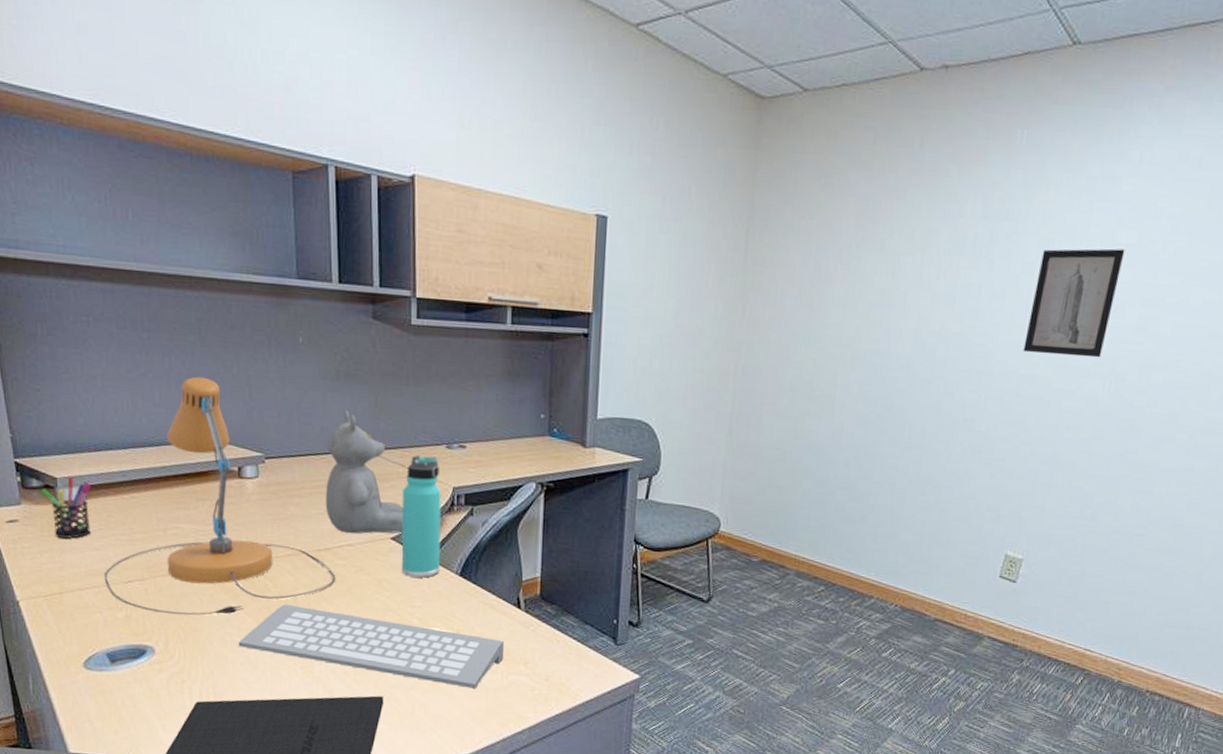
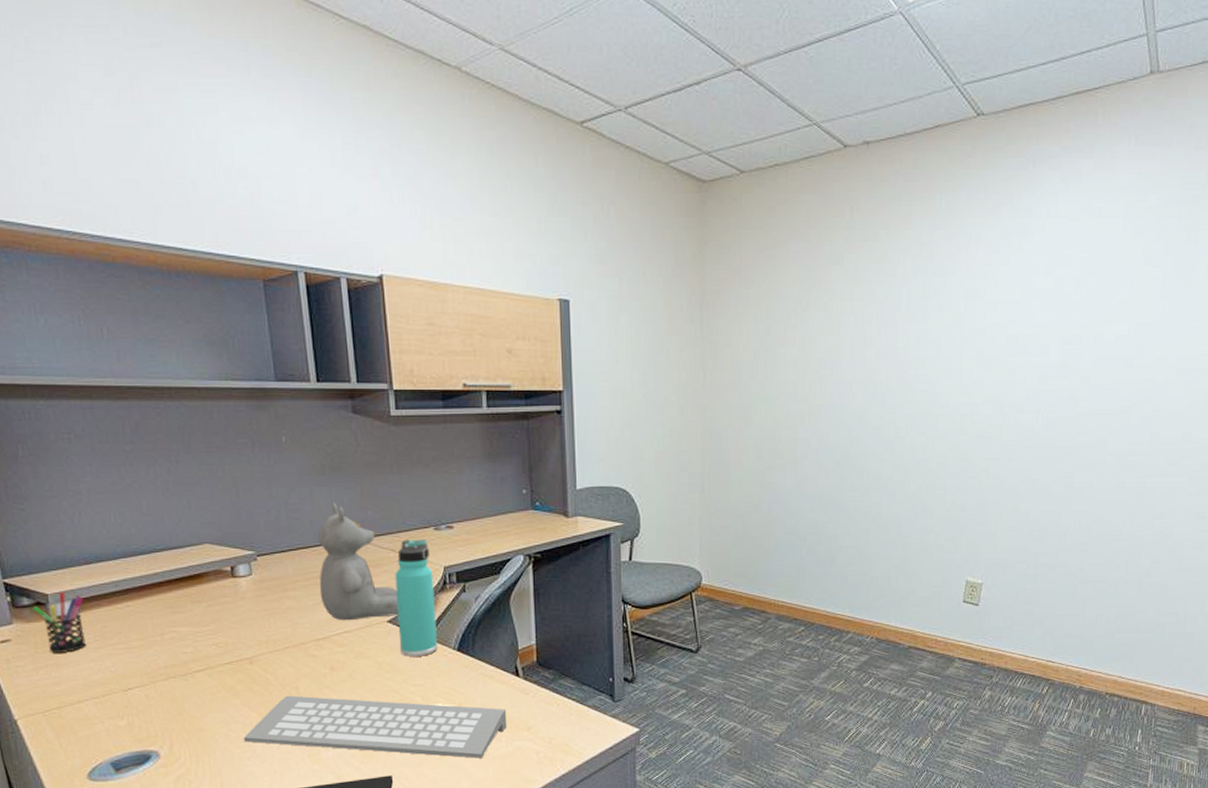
desk lamp: present [104,376,336,616] -> none [102,483,337,717]
wall art: present [1023,248,1125,358] -> none [962,295,1043,394]

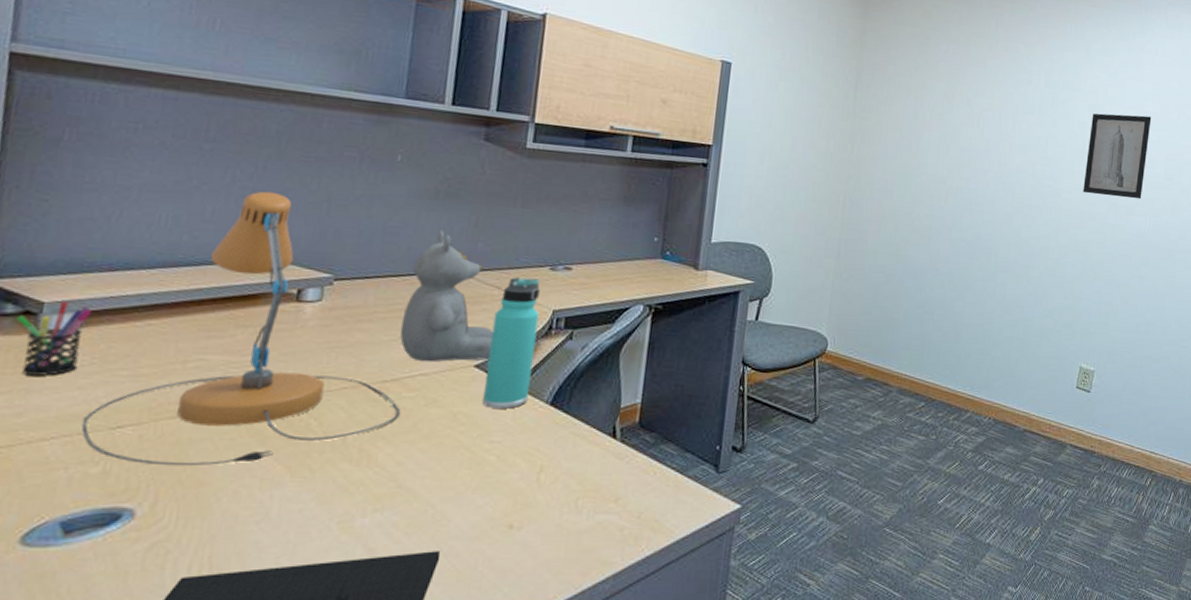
desk lamp: none [102,483,337,717] -> present [81,191,401,467]
computer keyboard: present [243,695,507,758] -> none [256,446,595,533]
wall art: none [962,295,1043,394] -> present [1083,113,1152,200]

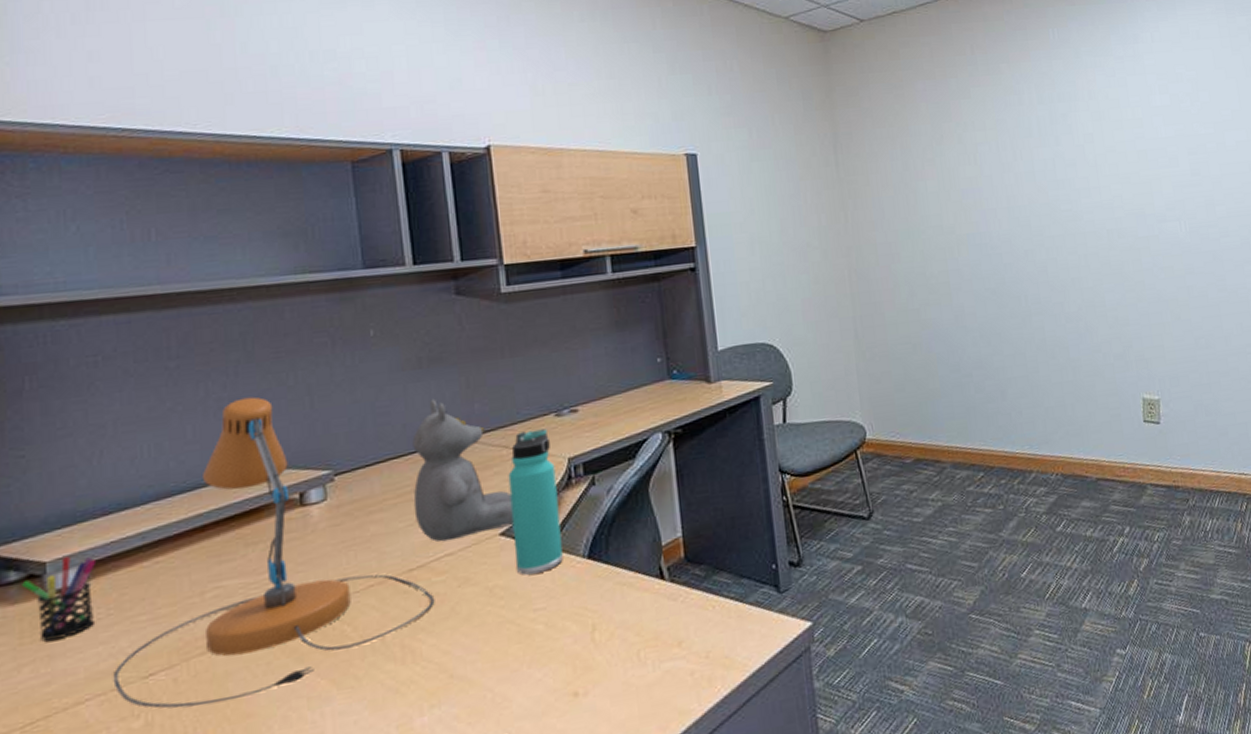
wall art: present [1083,113,1152,200] -> none [1097,110,1171,210]

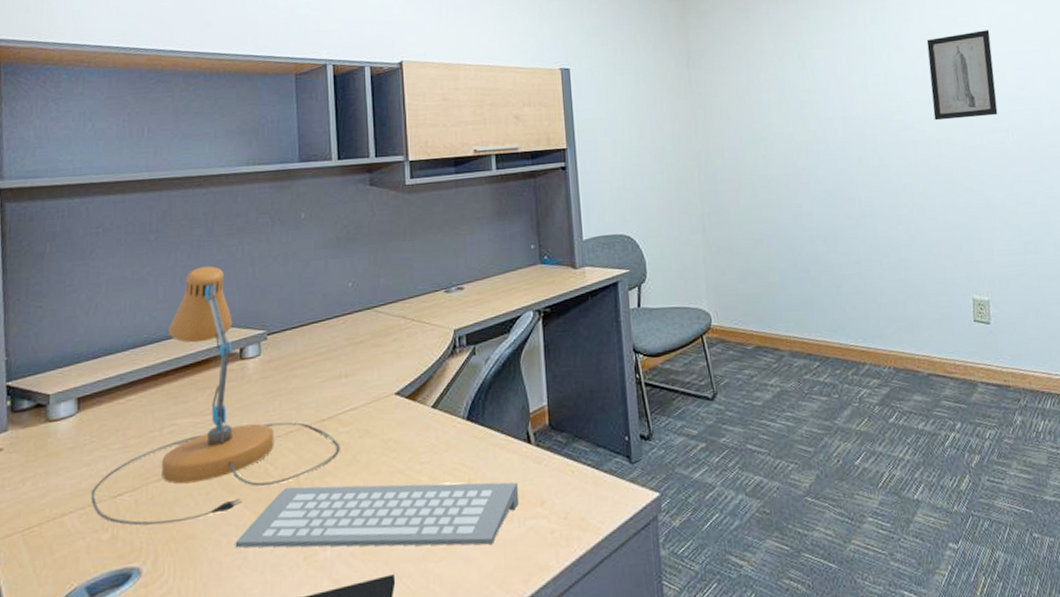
pen holder: present [20,556,97,642] -> none [30,391,86,460]
computer keyboard: none [308,622,653,723] -> present [235,482,520,548]
teddy bear: present [412,398,514,542] -> none [328,273,407,397]
thermos bottle: present [508,428,563,575] -> none [404,303,446,431]
wall art: none [1097,110,1171,210] -> present [926,30,998,121]

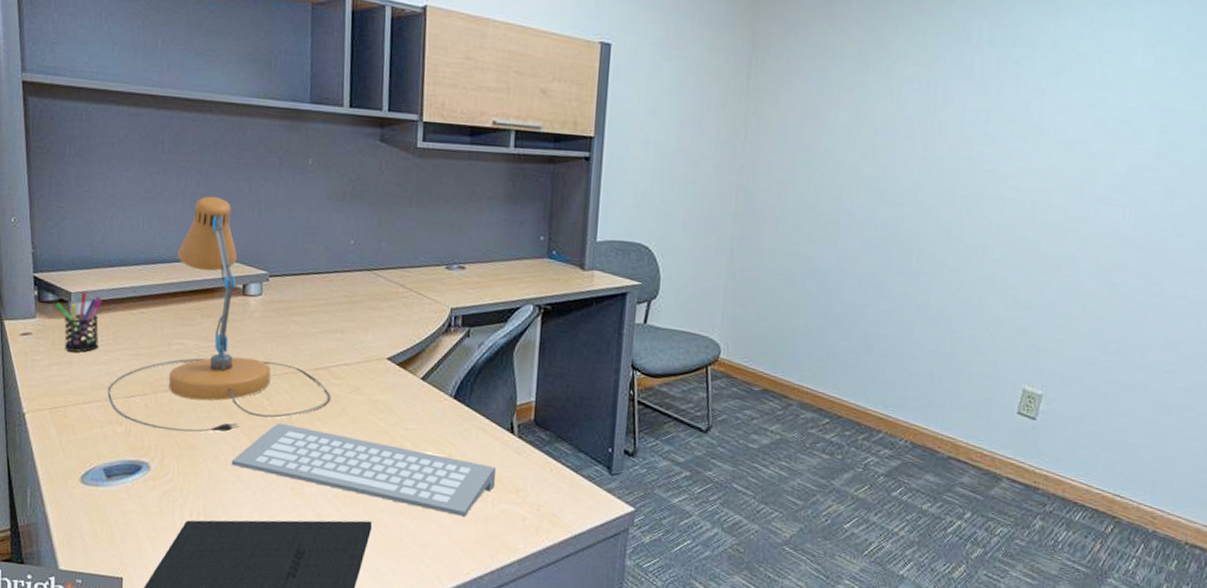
pen holder: none [30,391,86,460] -> present [55,292,103,352]
wall art: present [926,30,998,121] -> none [1036,74,1141,185]

